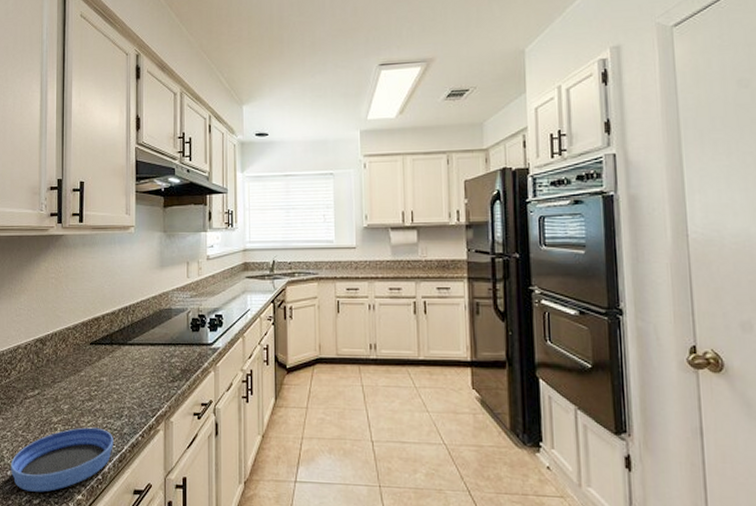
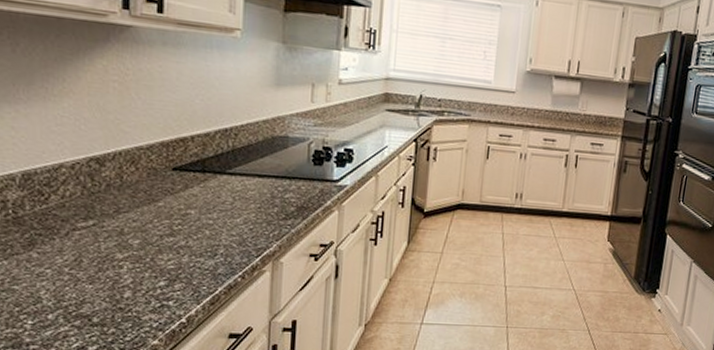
bowl: present [10,427,113,492] -> none [52,266,204,338]

